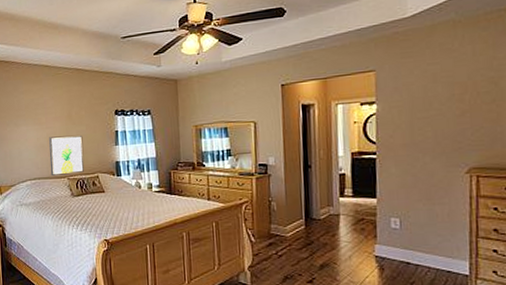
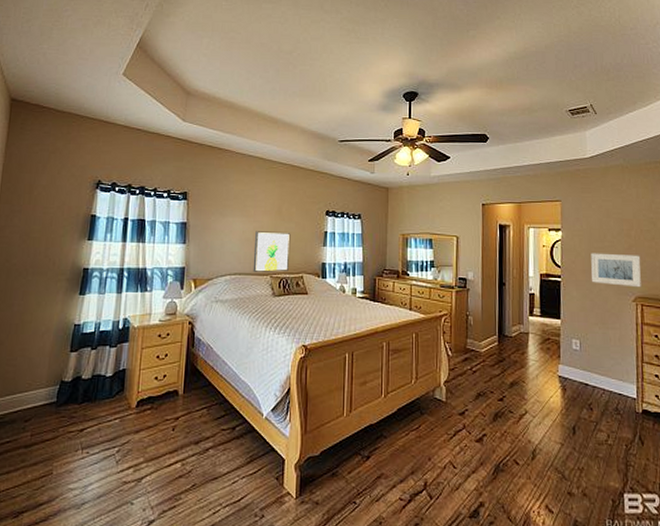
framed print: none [413,121,478,158] -> present [591,253,642,288]

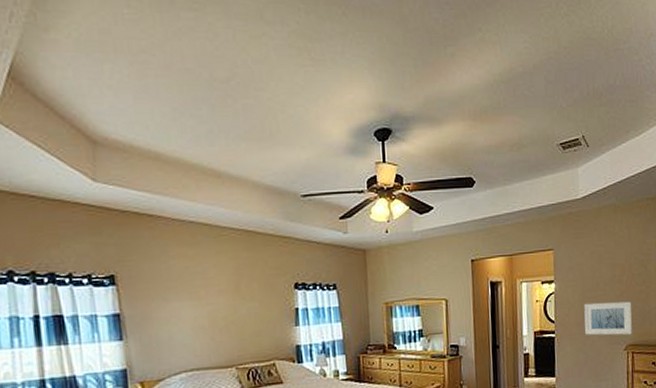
wall art: present [253,231,291,272] -> none [211,313,257,365]

